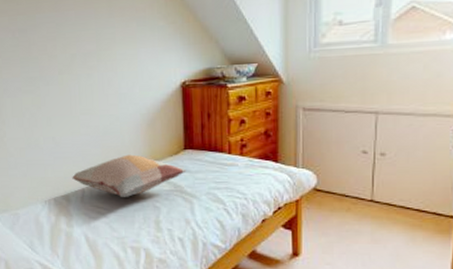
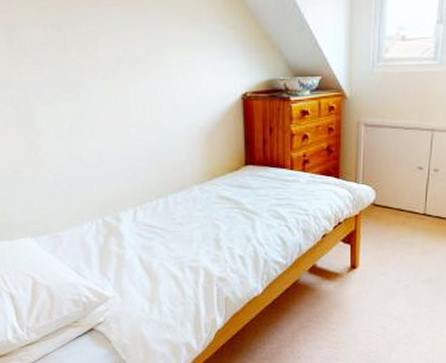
decorative pillow: present [72,154,187,197] -> none [122,170,248,216]

